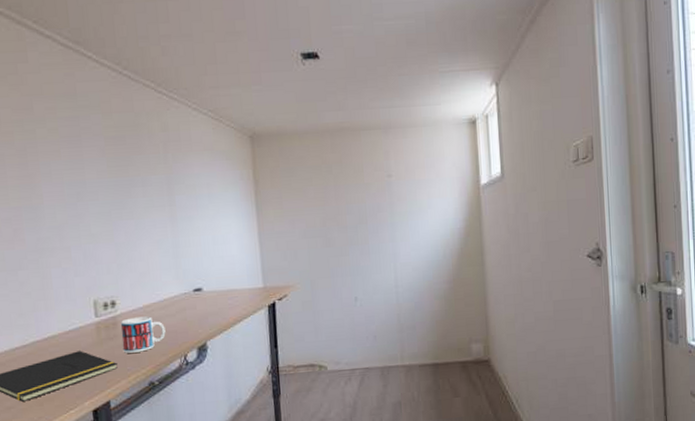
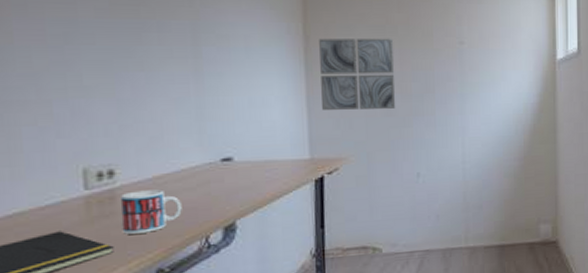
wall art: none [266,176,334,244] -> present [319,38,396,110]

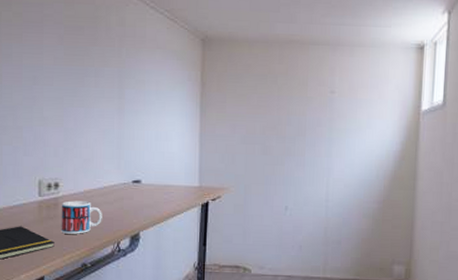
wall art: present [319,38,396,110] -> none [210,85,274,149]

